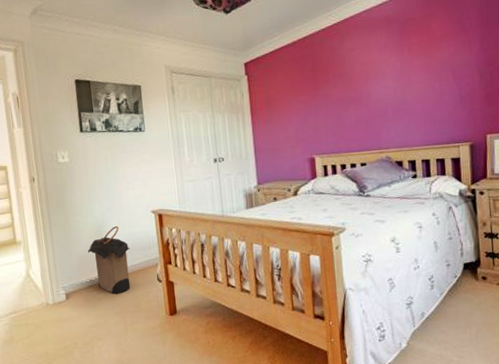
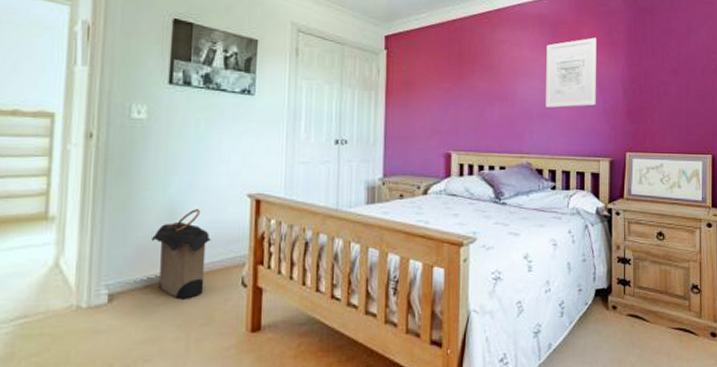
wall art: none [396,28,451,103] -> present [546,37,596,108]

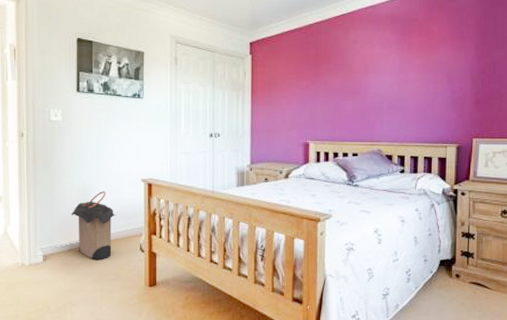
wall art: present [546,37,596,108] -> none [396,33,446,99]

